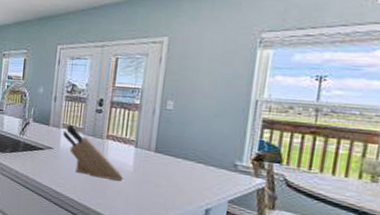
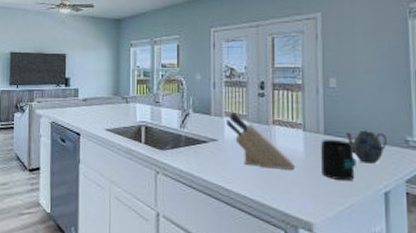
mug: none [147,157,183,196] -> present [320,140,356,181]
teapot: none [176,151,216,183] -> present [346,130,387,164]

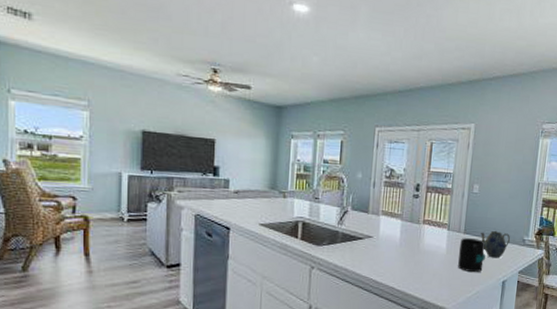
knife block: present [227,112,296,170] -> none [382,211,438,264]

